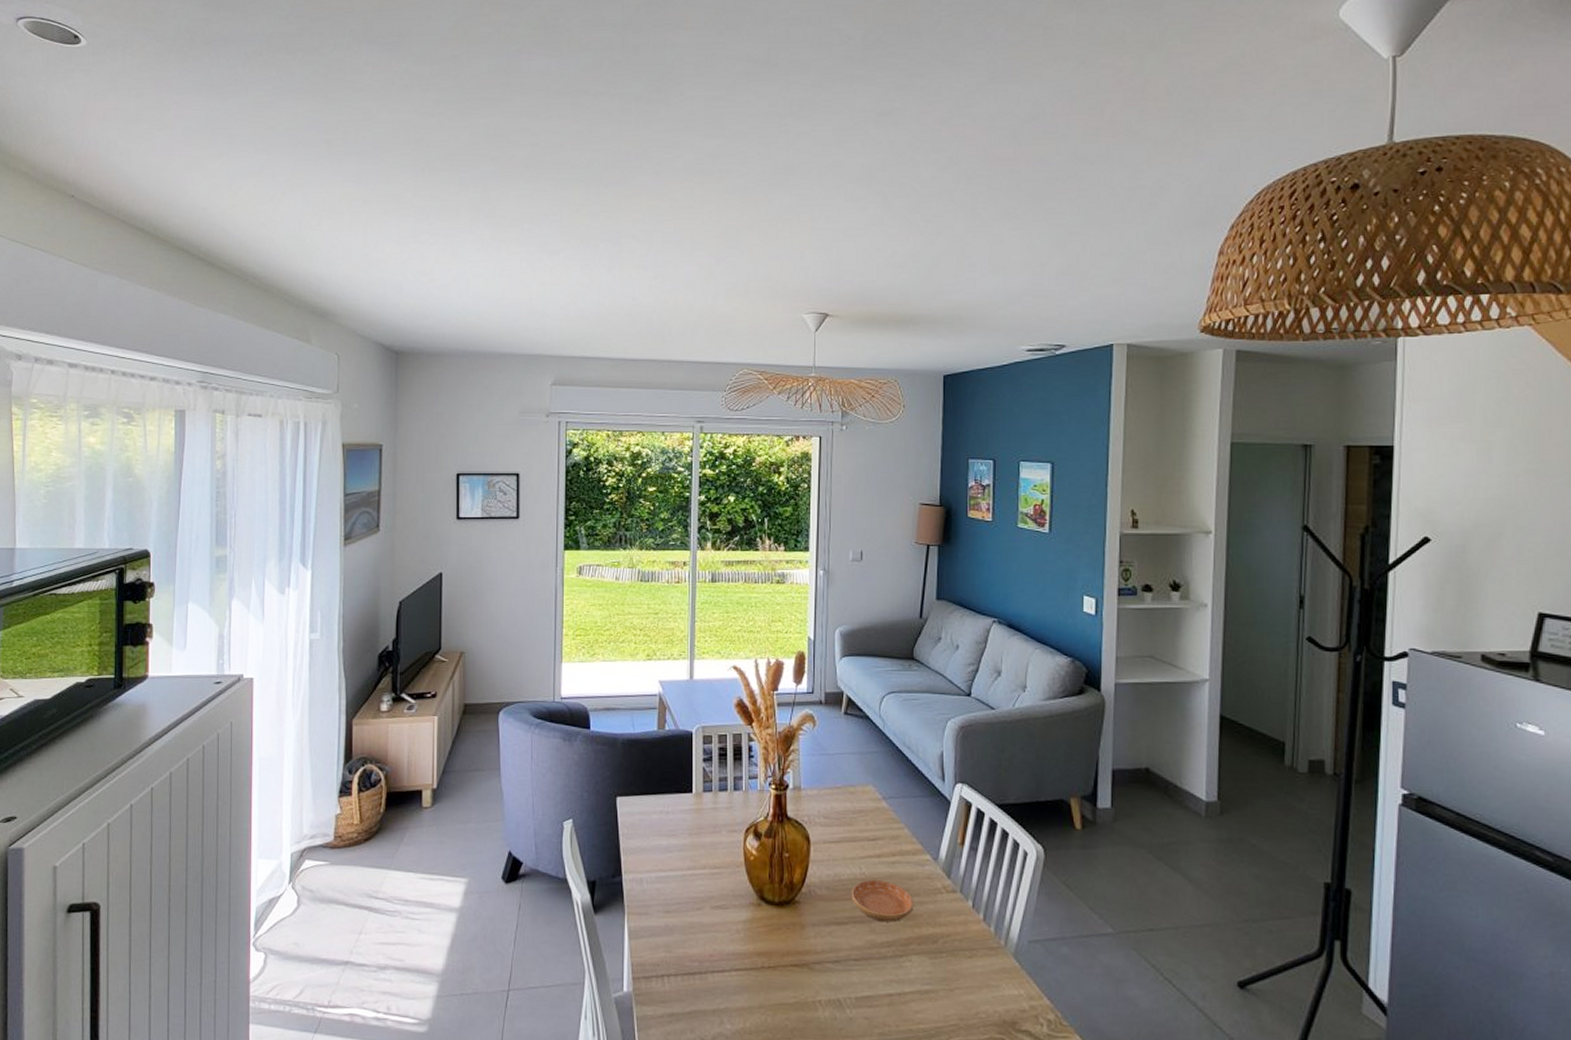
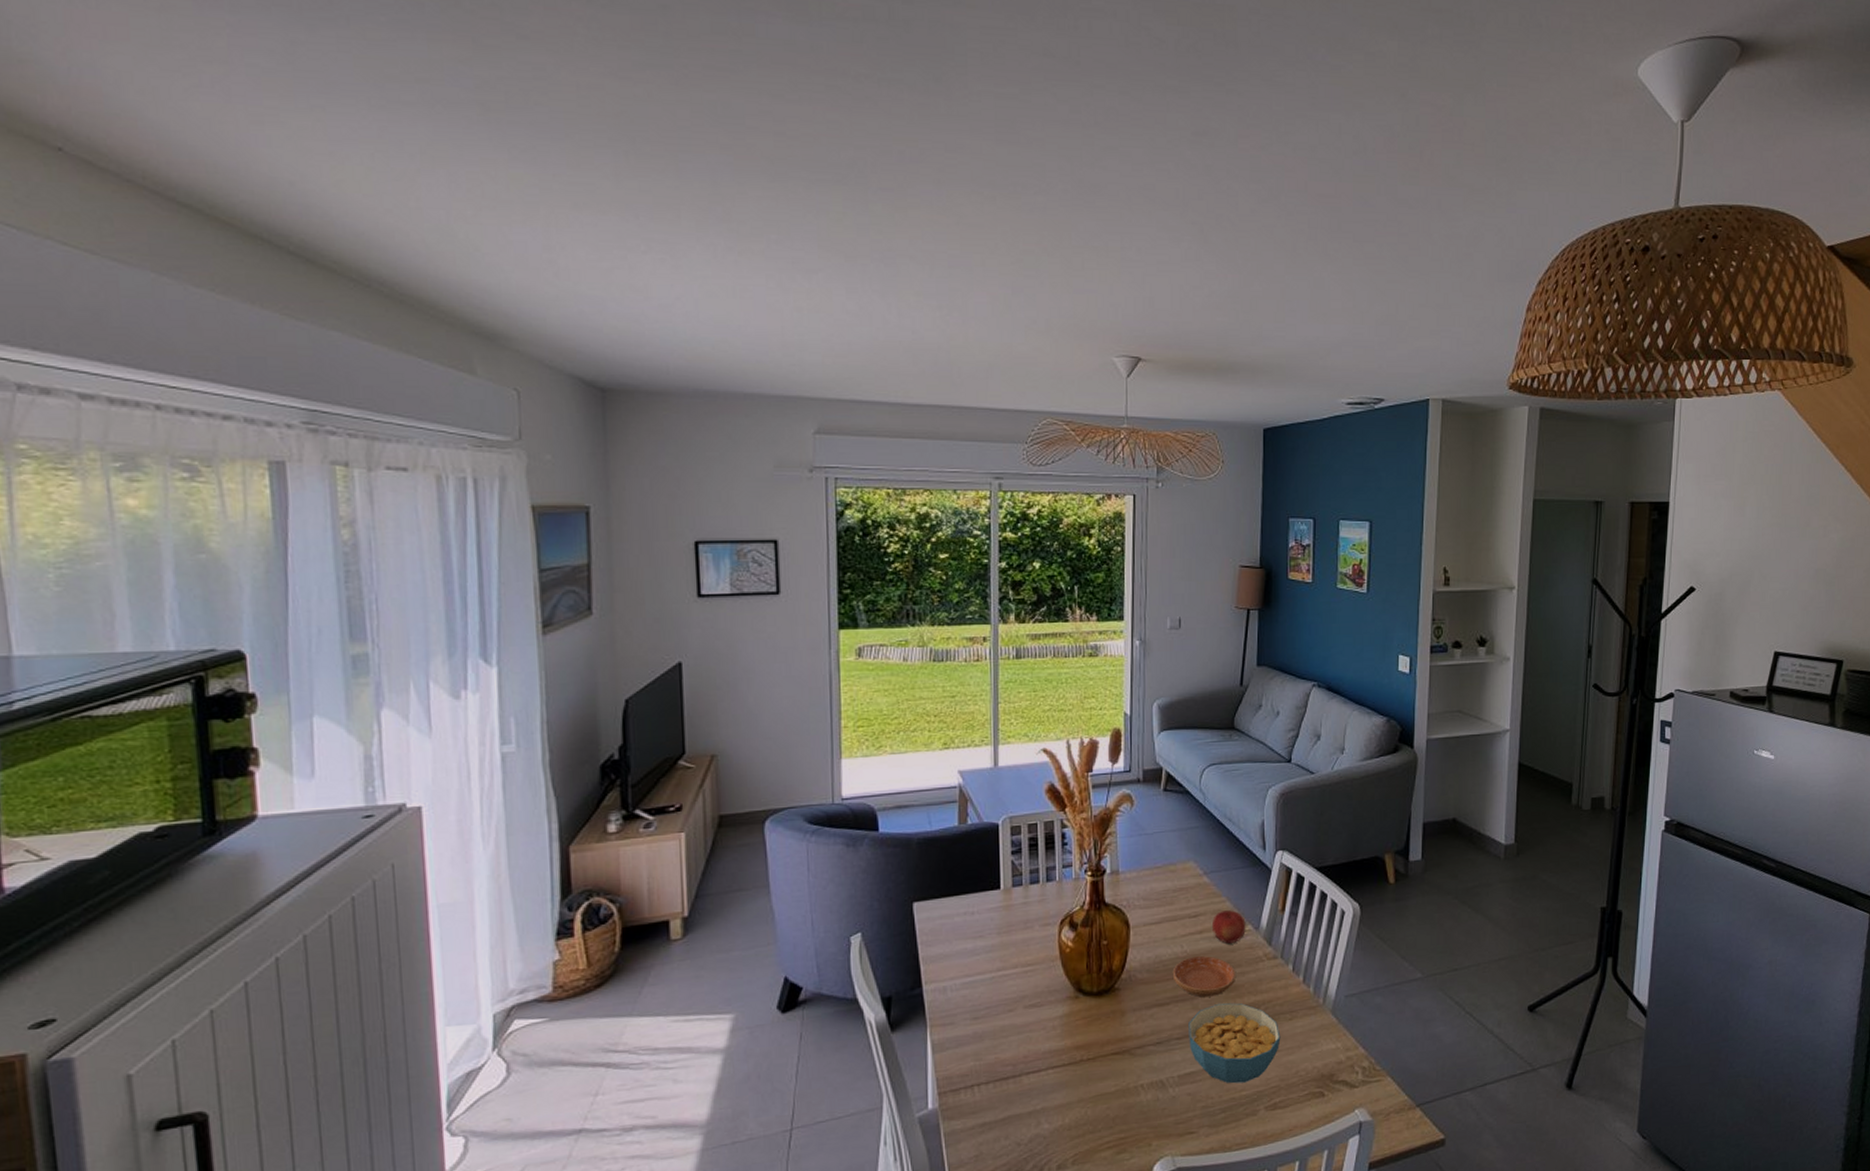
cereal bowl: none [866,930,960,1016] -> present [1188,1003,1281,1084]
fruit: none [891,837,926,871] -> present [1212,910,1247,944]

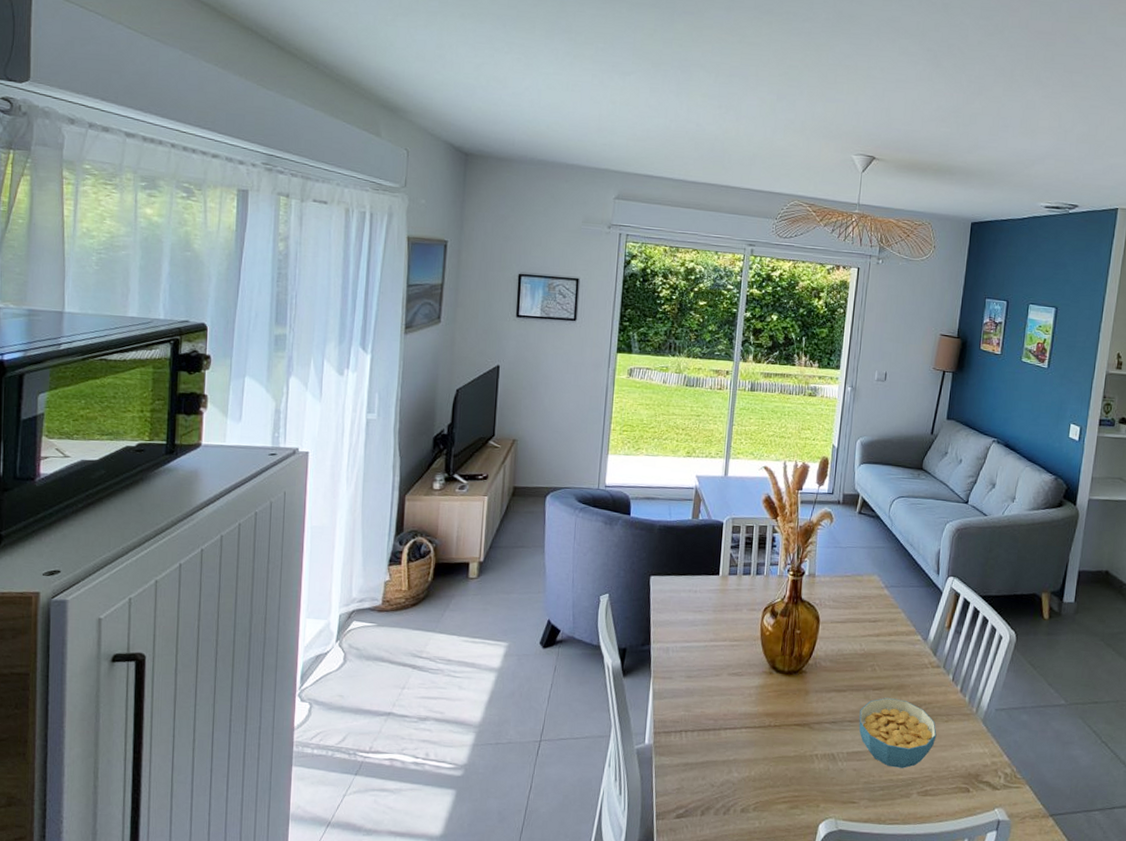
saucer: present [1172,956,1237,997] -> none [851,655,904,691]
fruit: present [1212,910,1247,944] -> none [888,620,917,649]

